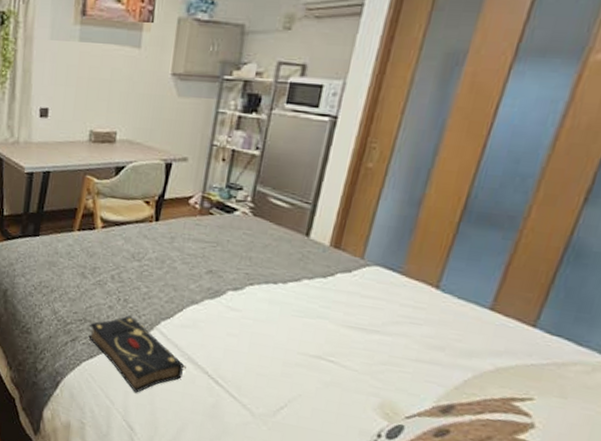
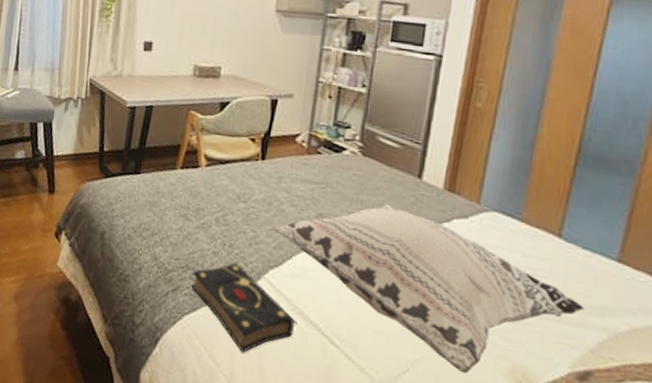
decorative pillow: none [165,260,454,409] -> present [273,203,585,374]

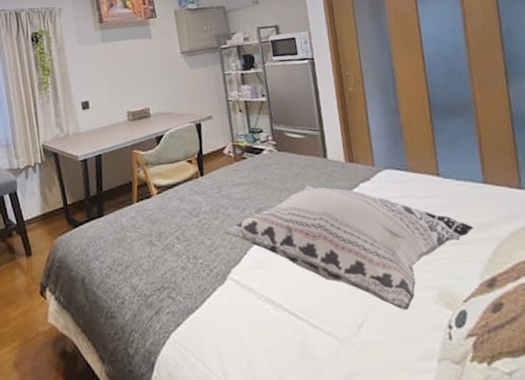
book: present [191,262,294,353] -> none [169,271,266,351]

